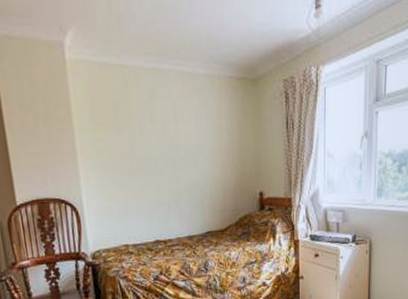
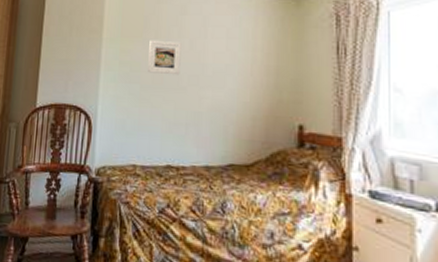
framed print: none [123,126,157,160] -> present [148,40,182,76]

